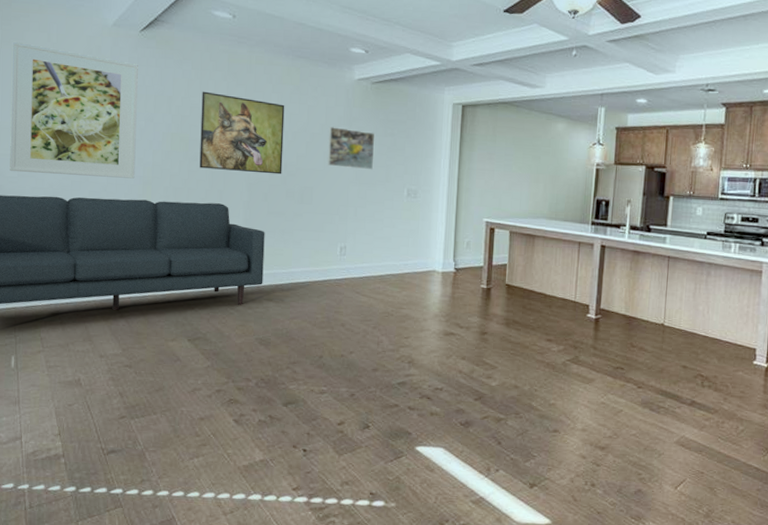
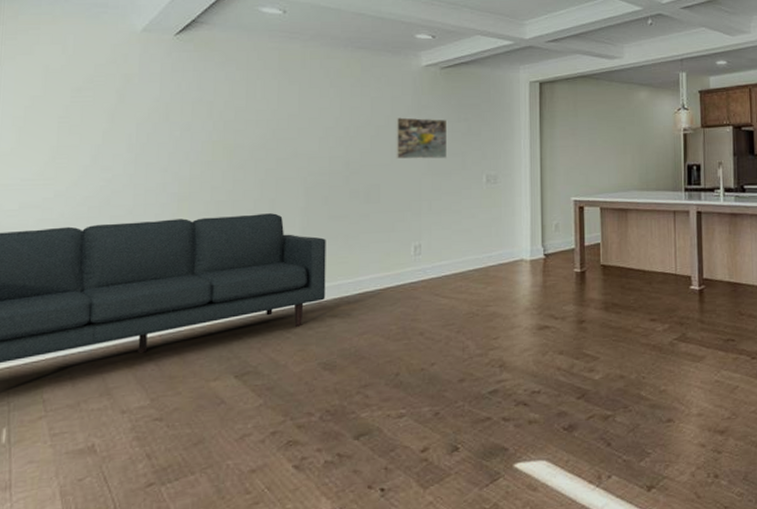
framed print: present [10,41,138,179] -> none [9,57,173,204]
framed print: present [199,91,285,175] -> none [246,92,345,177]

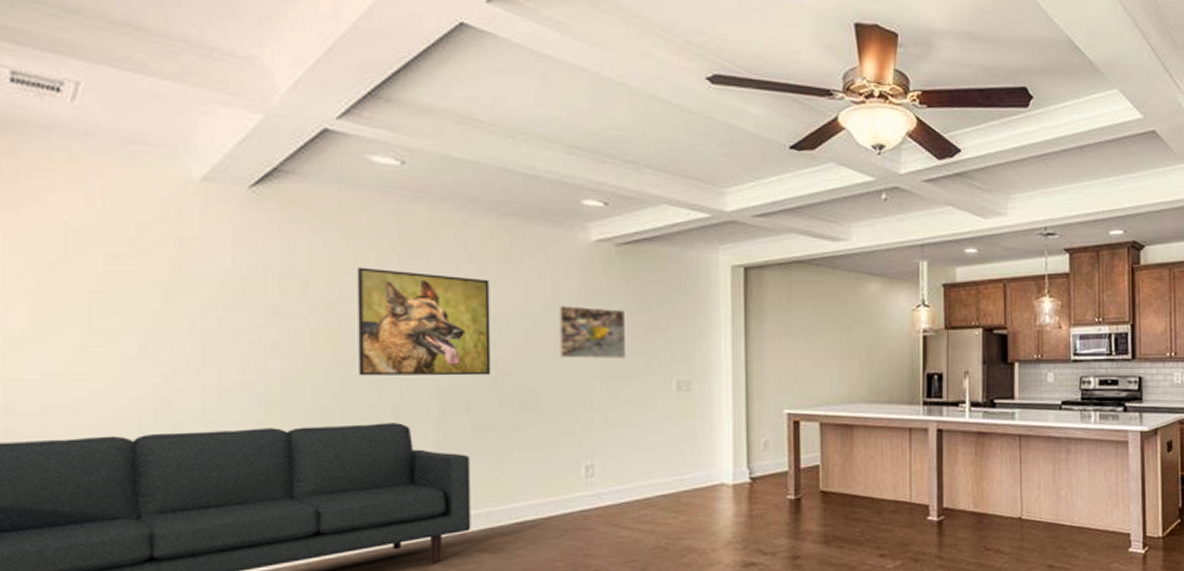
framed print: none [246,92,345,177] -> present [357,267,491,376]

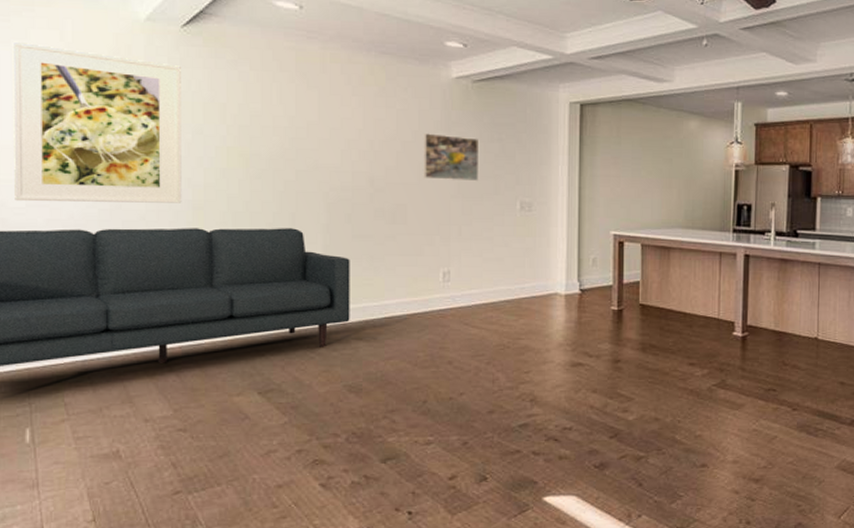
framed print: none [20,208,251,405] -> present [12,41,182,203]
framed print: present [357,267,491,376] -> none [264,96,369,191]

